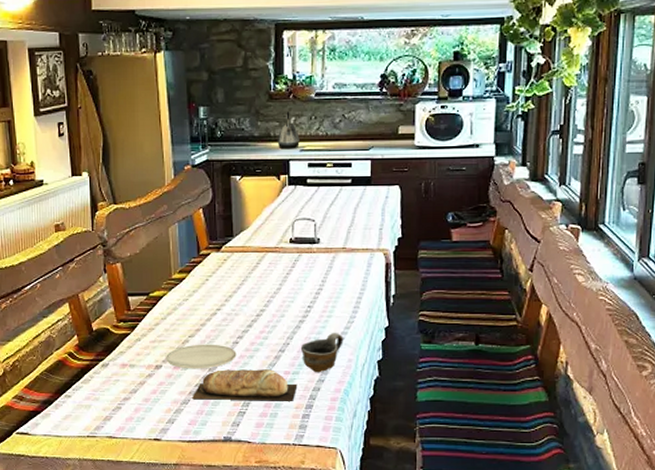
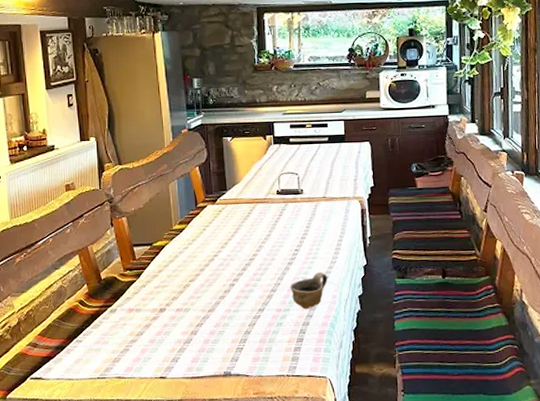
plate: present [165,344,237,369] -> none [168,287,233,311]
bread loaf: present [192,369,298,401] -> none [194,308,289,339]
kettle: present [277,112,300,150] -> none [262,81,282,114]

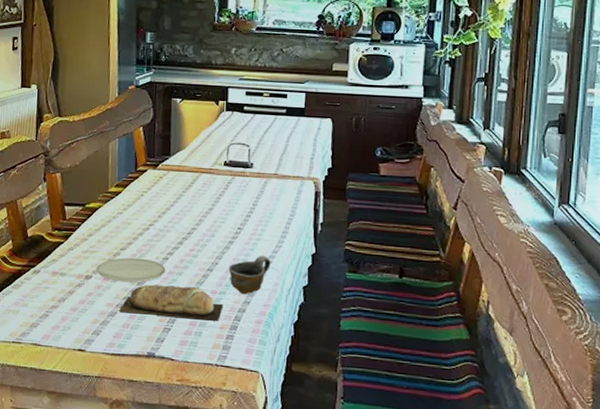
plate: none [168,287,233,311] -> present [95,257,166,283]
bread loaf: none [194,308,289,339] -> present [119,284,224,321]

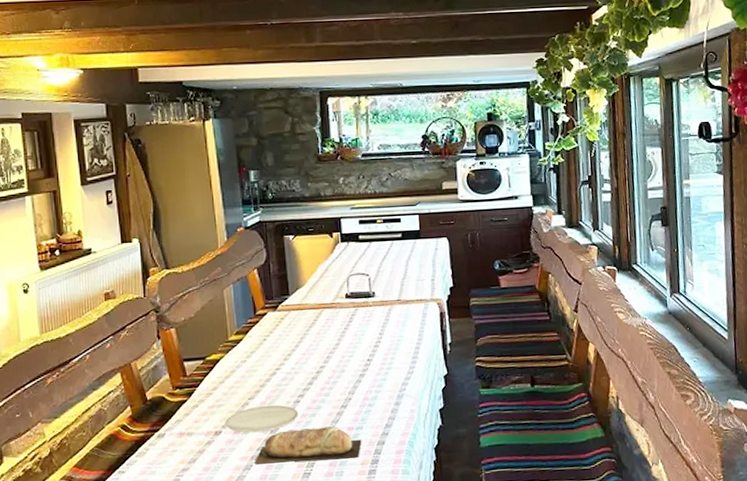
cup: present [228,256,271,295] -> none [362,384,405,427]

